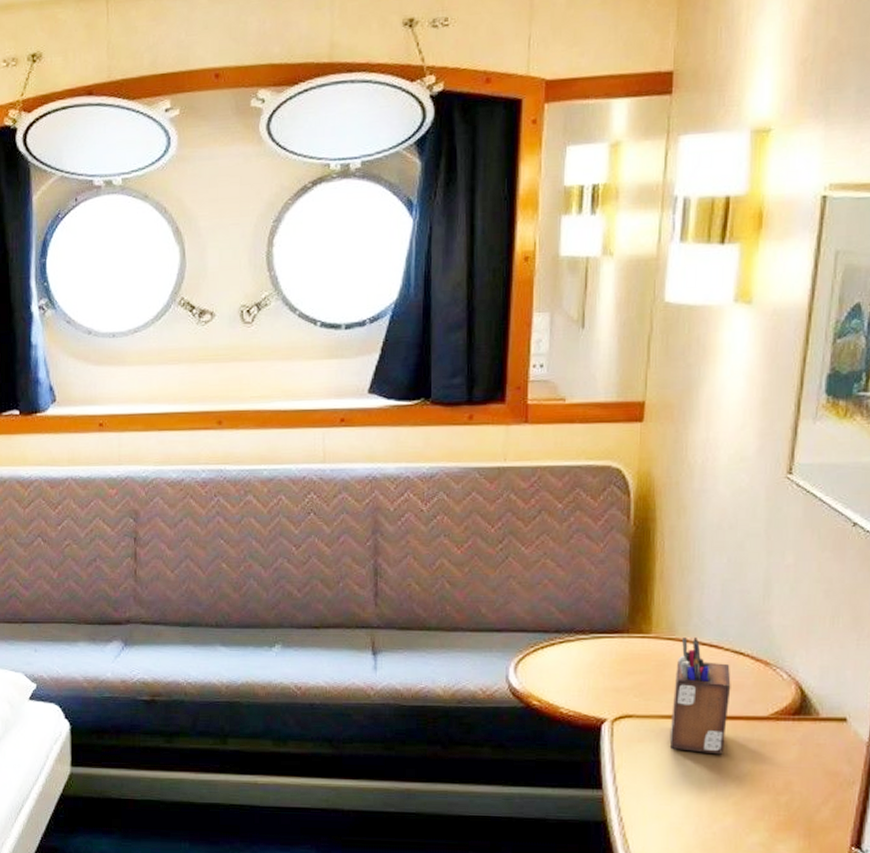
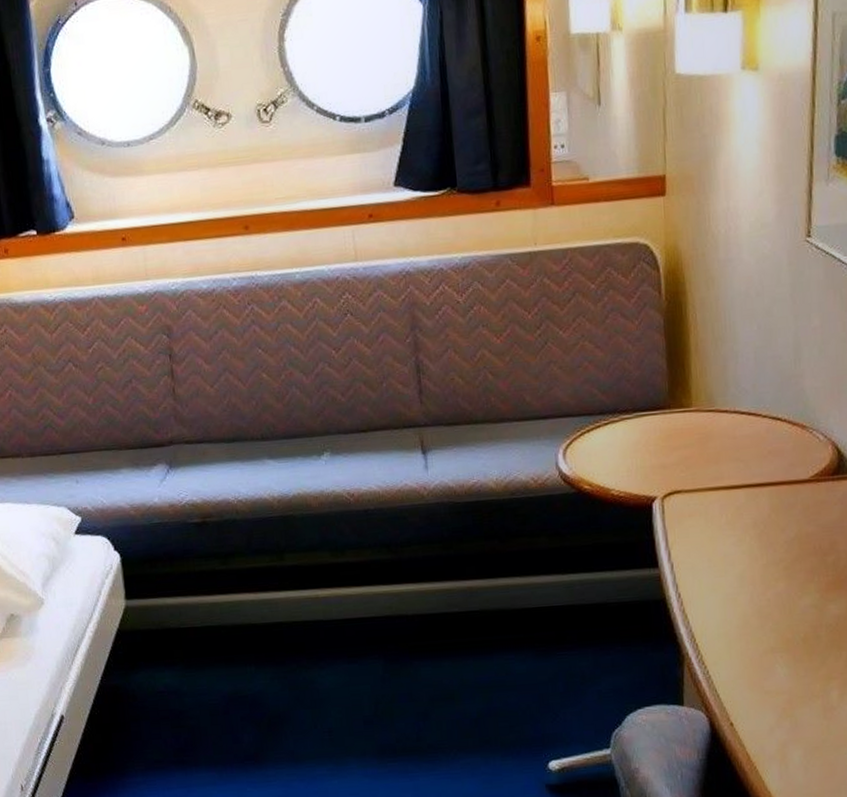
desk organizer: present [671,638,731,755] -> none [718,407,772,522]

